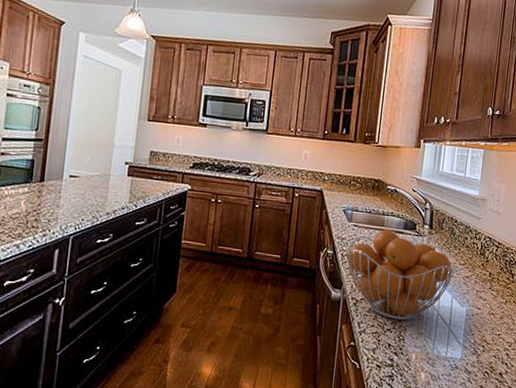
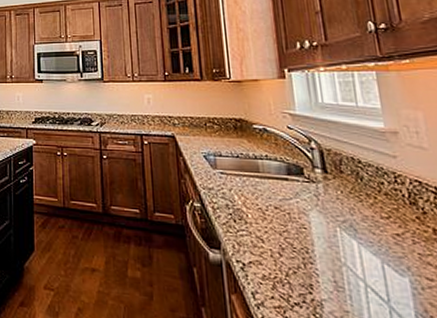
fruit basket: present [345,229,454,321] -> none [217,176,376,293]

